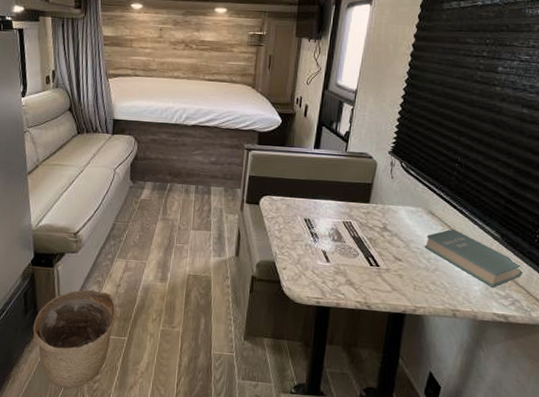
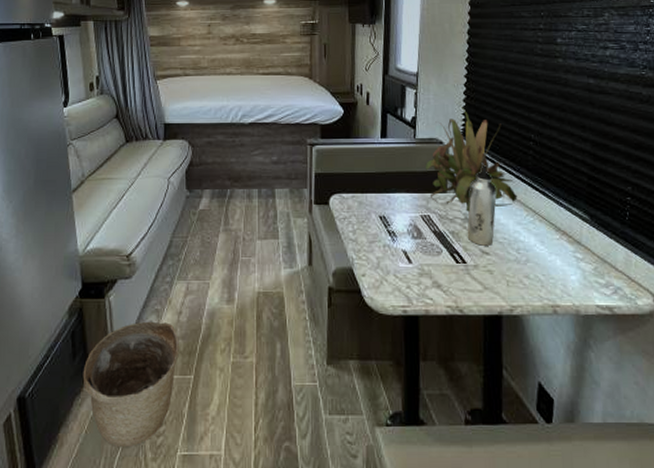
decorative plant: none [353,121,436,222] -> present [425,102,518,212]
water bottle: none [383,181,417,253] -> present [467,165,497,246]
book: present [424,228,523,288] -> none [511,213,620,276]

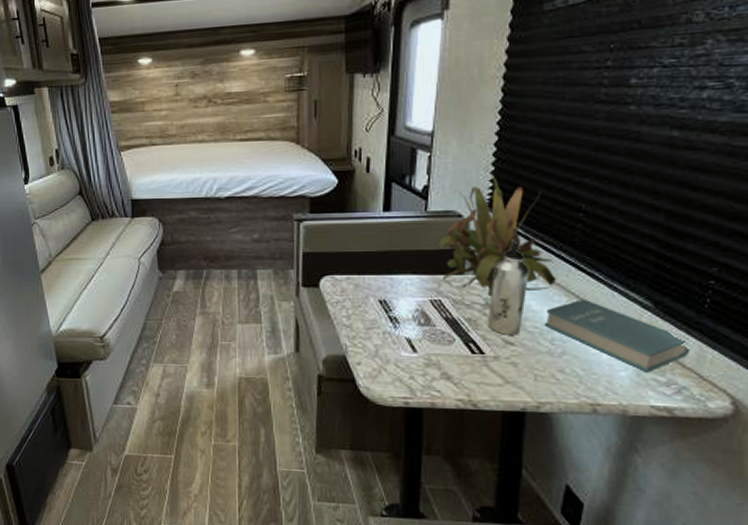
basket: present [83,321,179,448] -> none [65,401,158,517]
book: none [511,213,620,276] -> present [544,299,691,372]

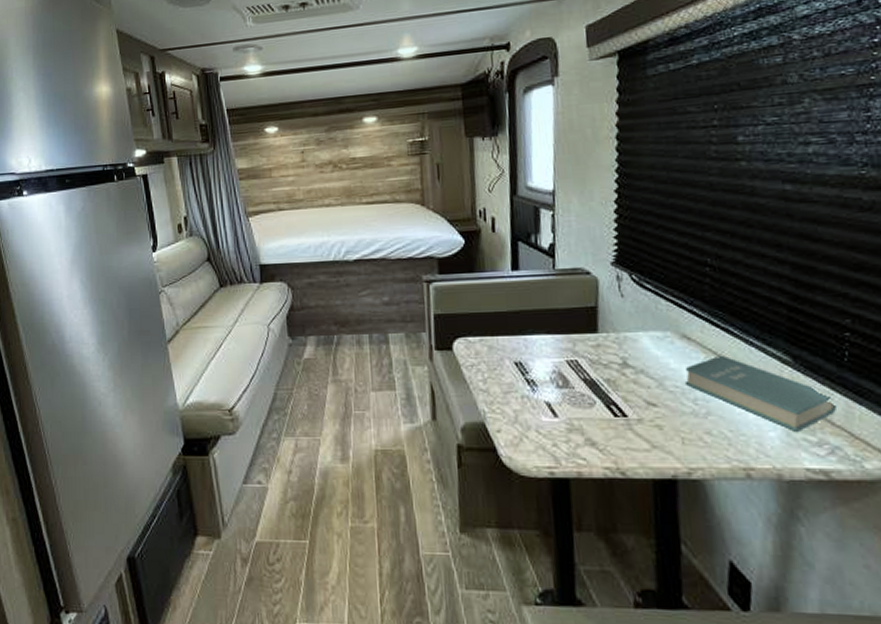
decorative plant: present [438,166,556,297] -> none [569,223,692,355]
water bottle: present [487,242,528,335] -> none [626,298,664,396]

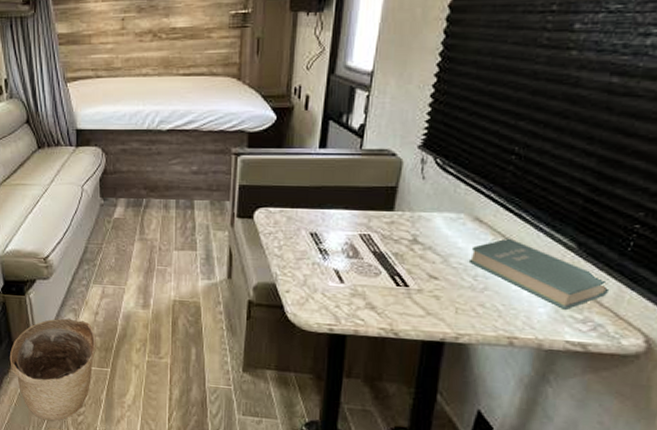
basket: none [191,480,292,615] -> present [9,318,96,421]

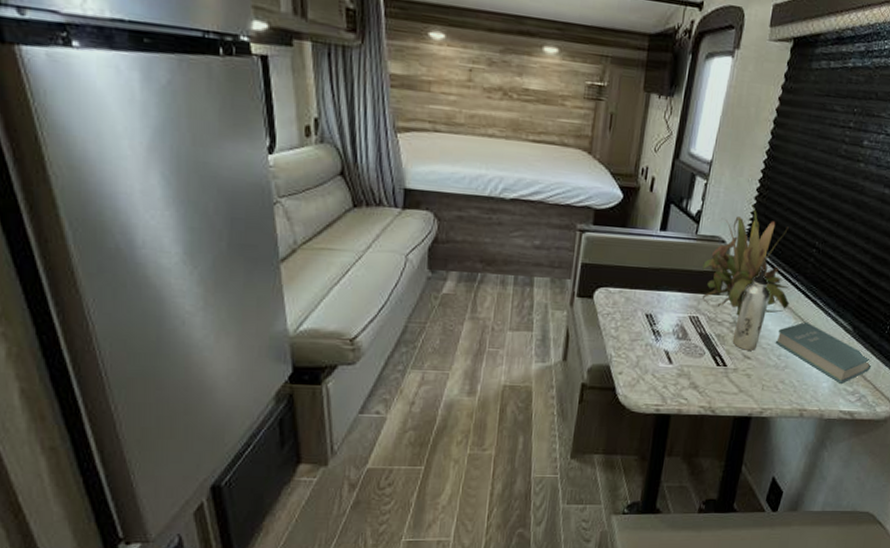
basket: present [9,318,96,421] -> none [293,410,410,536]
decorative plant: none [371,107,484,233] -> present [701,199,791,316]
water bottle: none [413,182,458,270] -> present [732,269,770,351]

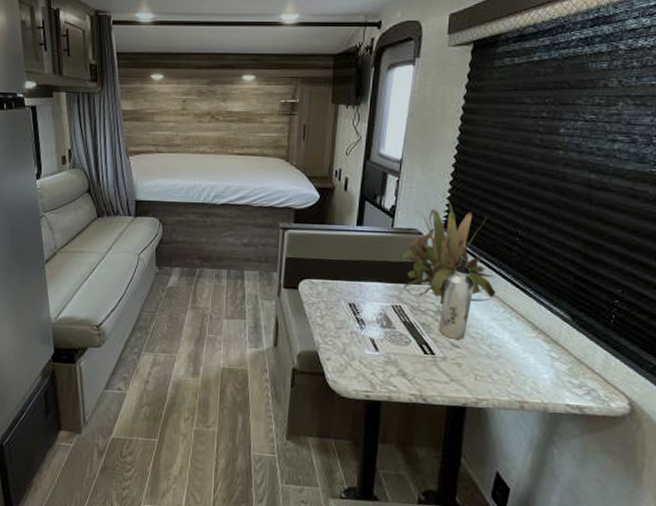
book: present [775,321,872,384] -> none [484,310,599,375]

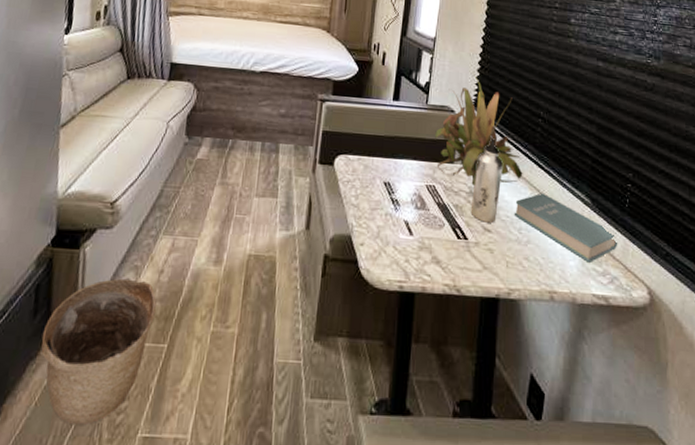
basket: none [55,387,145,497] -> present [41,278,157,426]
book: none [484,310,599,375] -> present [514,192,618,262]

